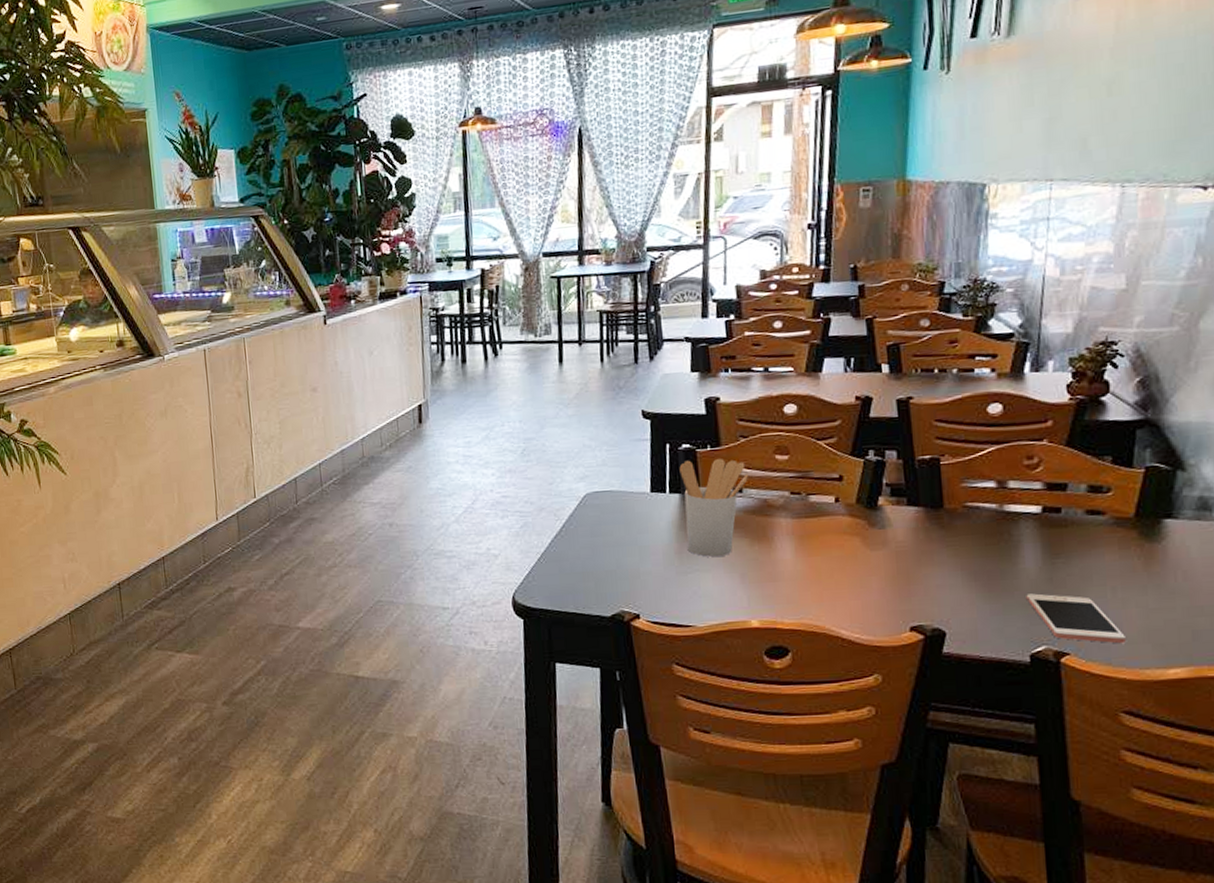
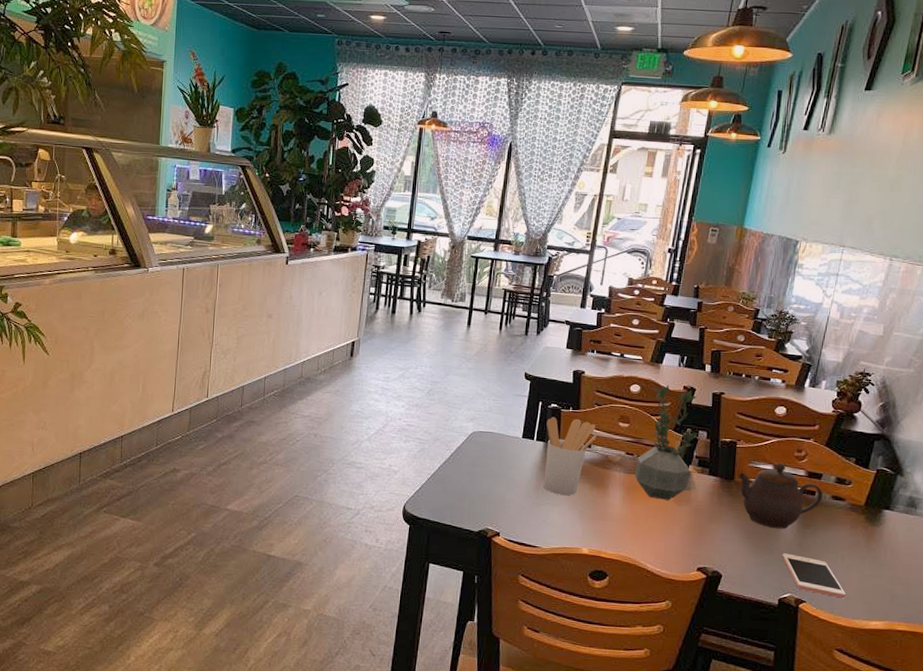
potted plant: none [806,397,885,546] -> present [635,384,698,501]
teapot: none [949,476,1072,564] -> present [739,463,823,529]

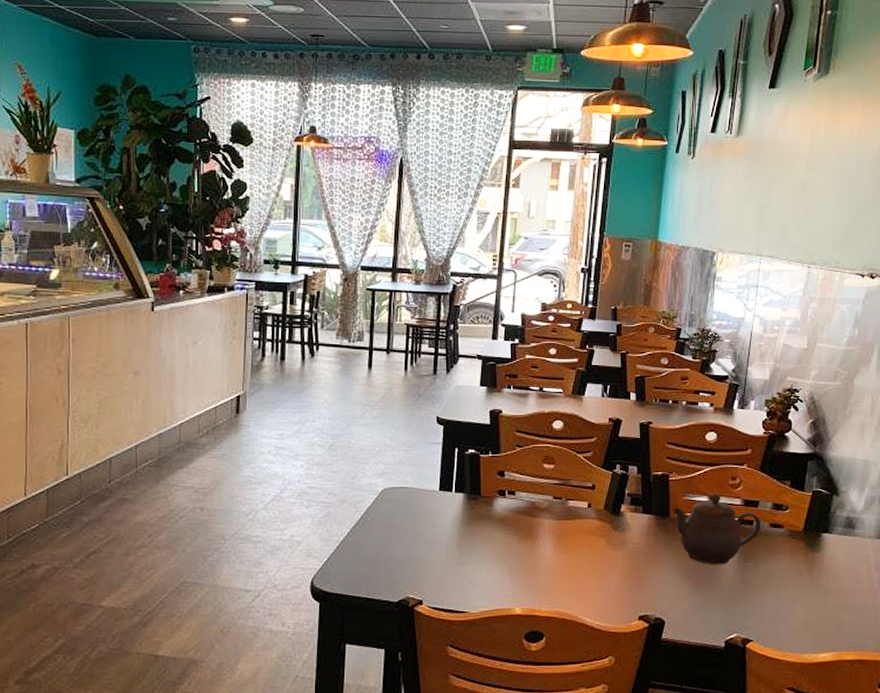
utensil holder: present [543,417,597,495] -> none [465,463,520,550]
potted plant: present [635,384,698,501] -> none [565,418,628,546]
cell phone: present [782,553,846,599] -> none [725,590,792,633]

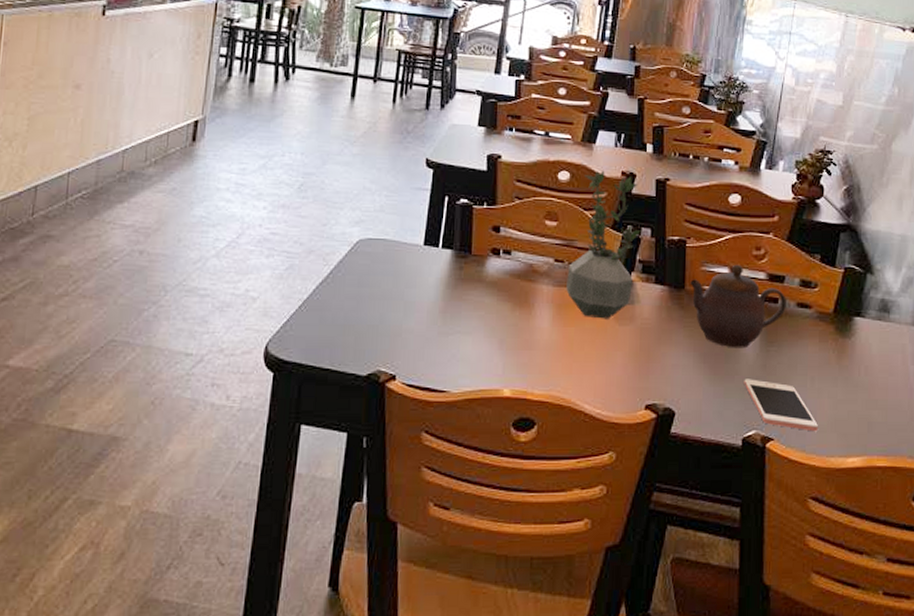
potted plant: none [565,418,628,546] -> present [566,170,641,319]
cell phone: none [725,590,792,633] -> present [744,379,818,432]

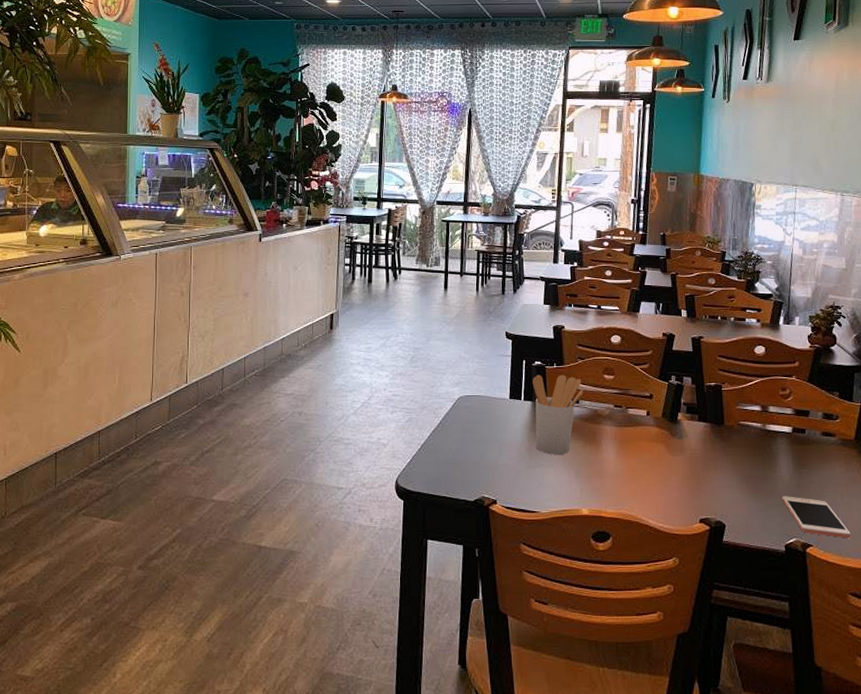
utensil holder: none [452,216,518,319] -> present [532,374,583,454]
potted plant: present [566,170,641,319] -> none [625,333,683,451]
teapot: present [690,264,786,348] -> none [728,403,813,471]

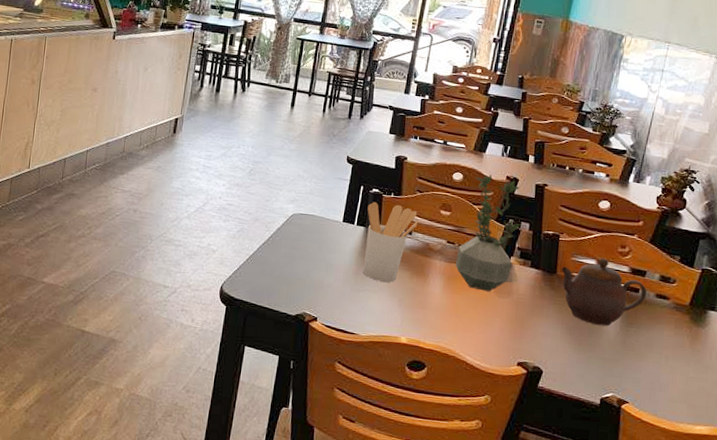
potted plant: none [625,333,683,451] -> present [455,174,521,292]
teapot: none [728,403,813,471] -> present [561,258,647,327]
cell phone: present [782,496,851,539] -> none [604,351,670,401]

